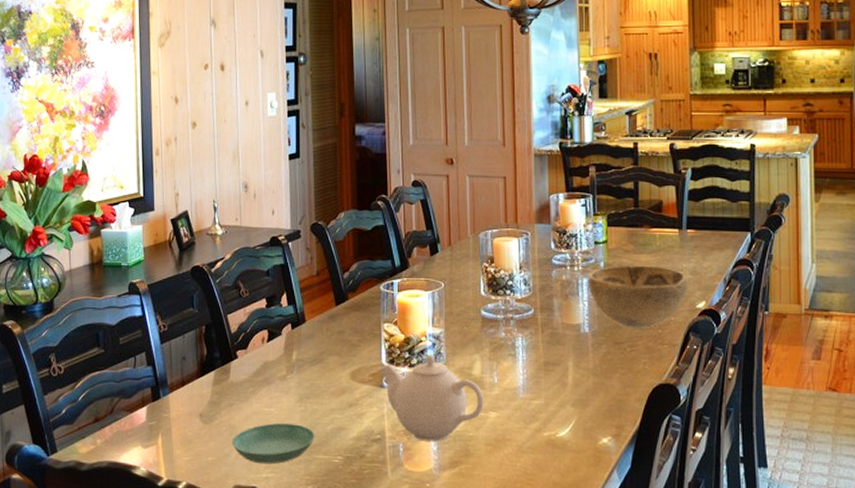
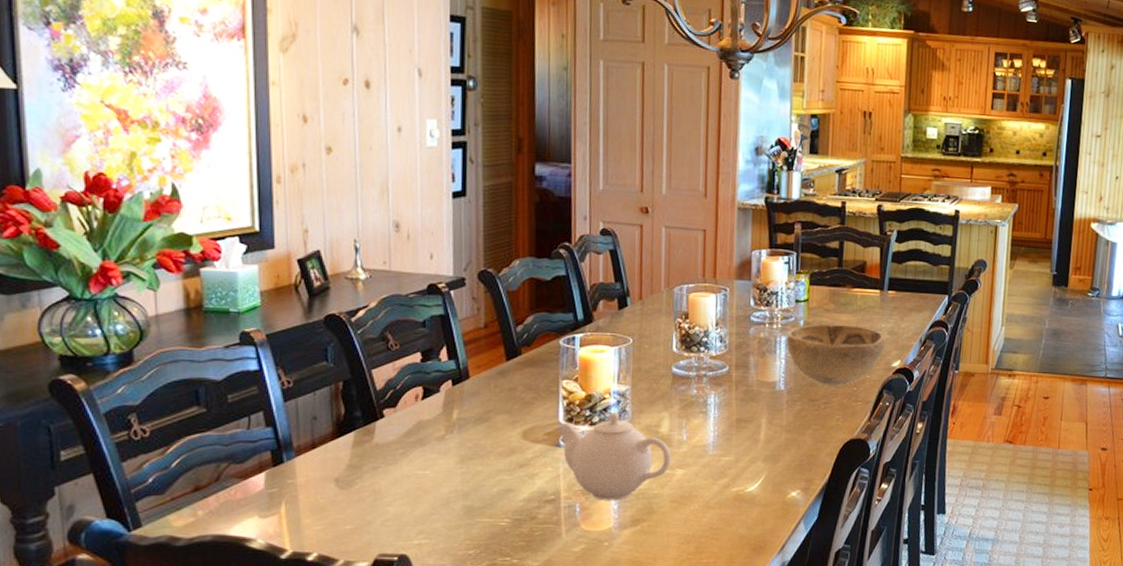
saucer: present [232,423,315,464] -> none [376,487,478,530]

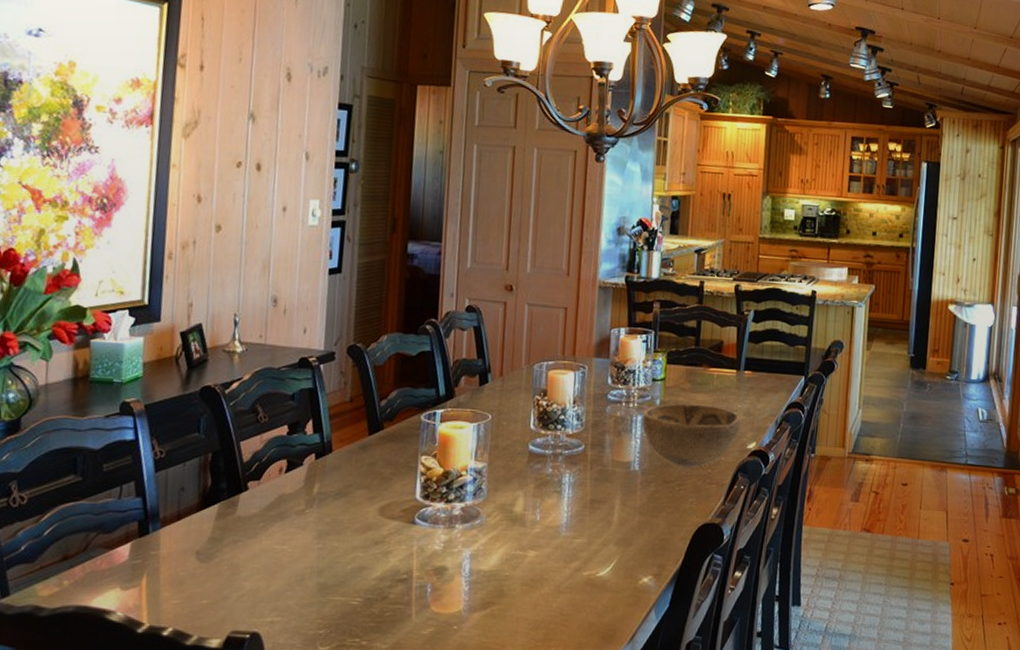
teapot: present [555,412,671,501] -> none [411,490,524,582]

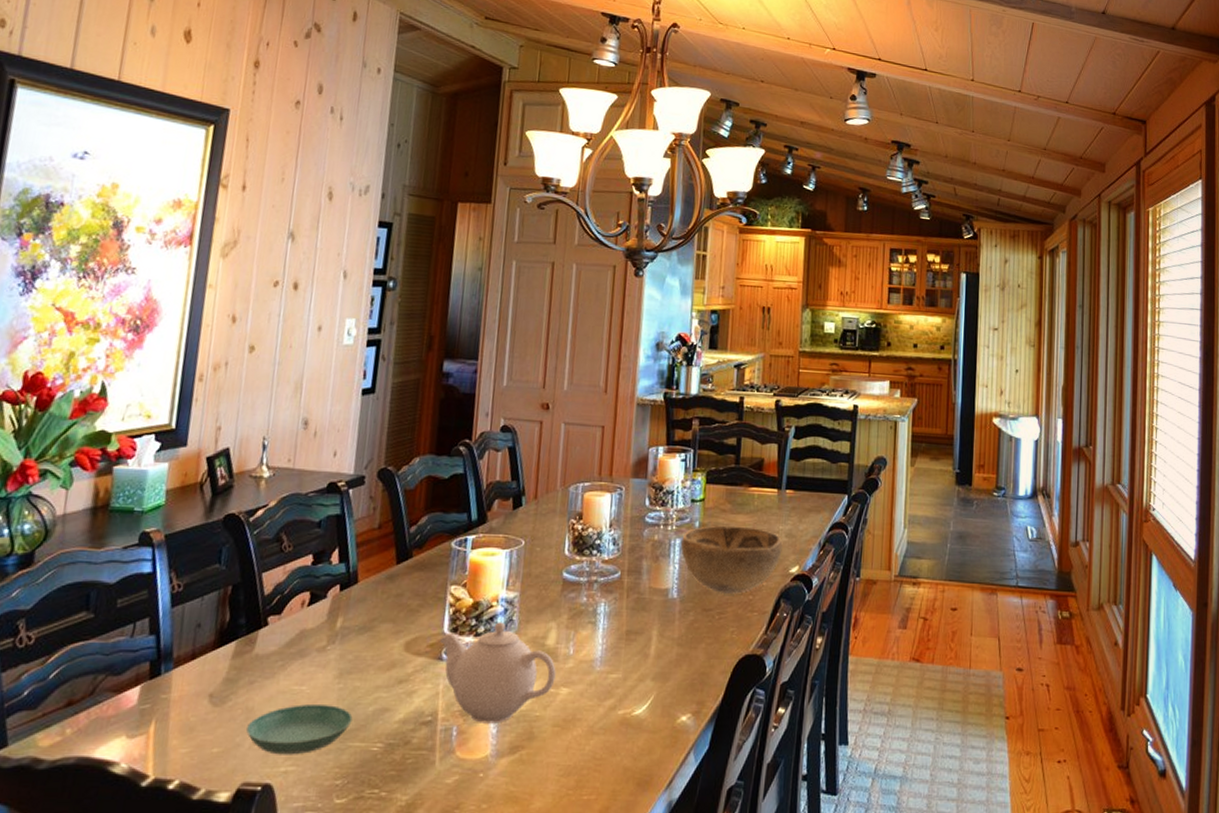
saucer: none [233,562,333,607] -> present [246,704,353,755]
teapot: none [411,490,524,582] -> present [439,622,556,724]

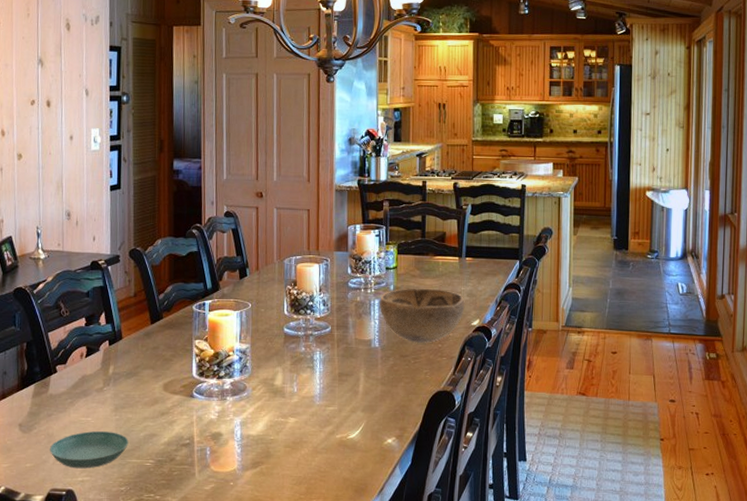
teapot: present [439,622,556,724] -> none [190,368,284,445]

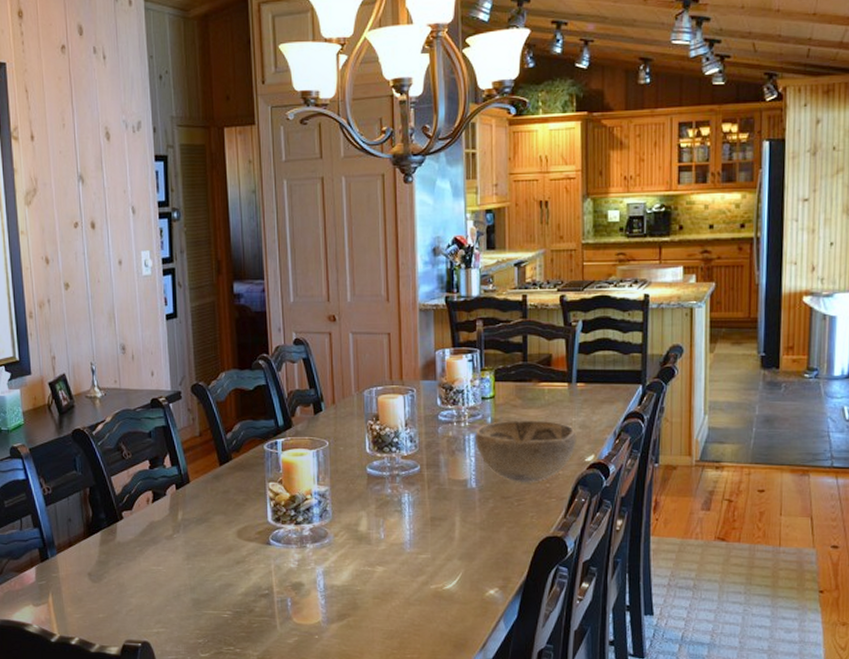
saucer: present [50,431,129,469] -> none [122,581,204,620]

